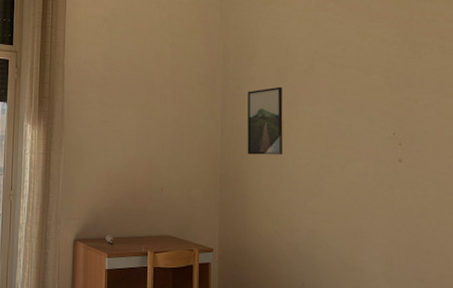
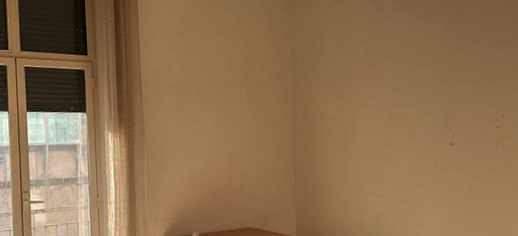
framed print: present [247,86,283,155] -> none [316,83,350,148]

